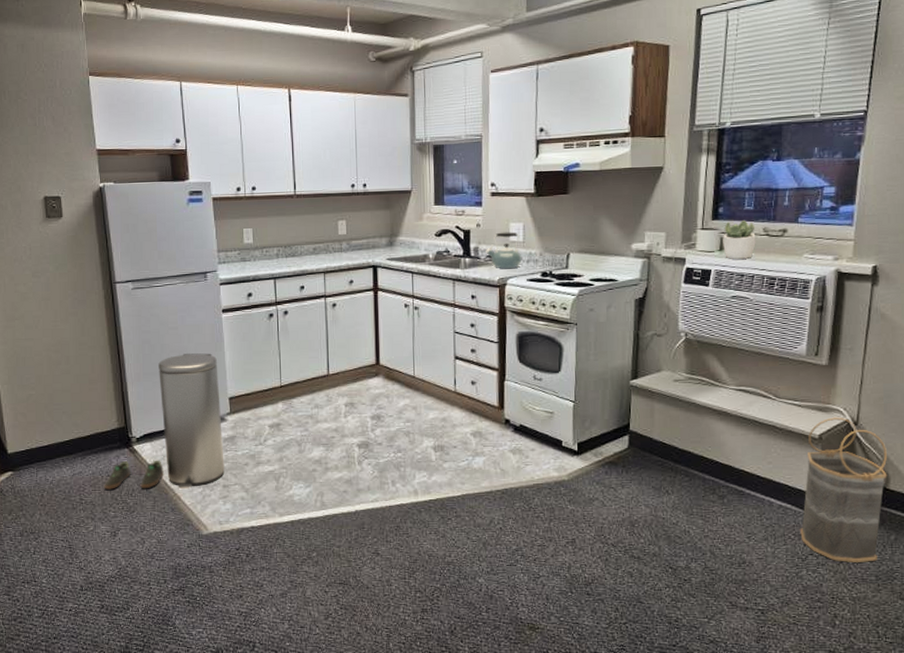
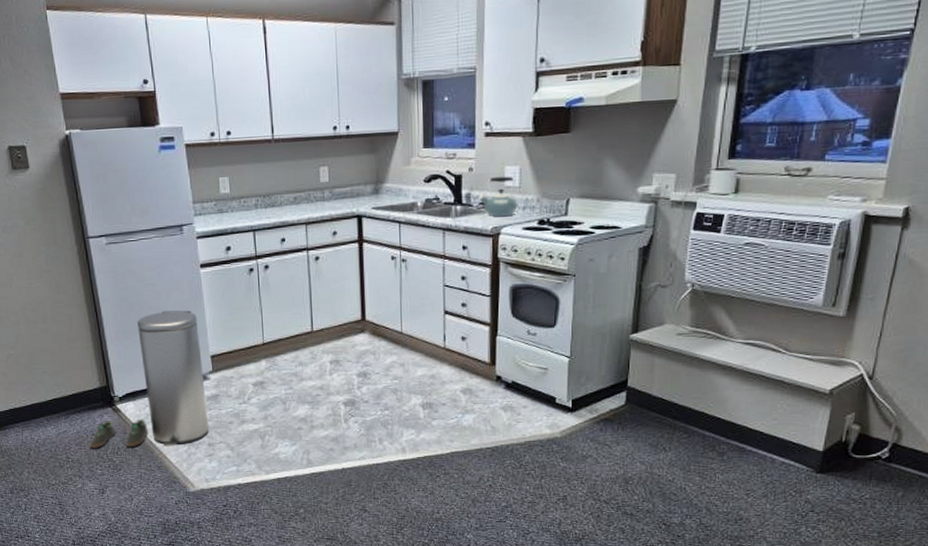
succulent plant: present [723,220,756,259] -> none [739,159,776,202]
basket: present [800,417,887,562] -> none [802,371,902,519]

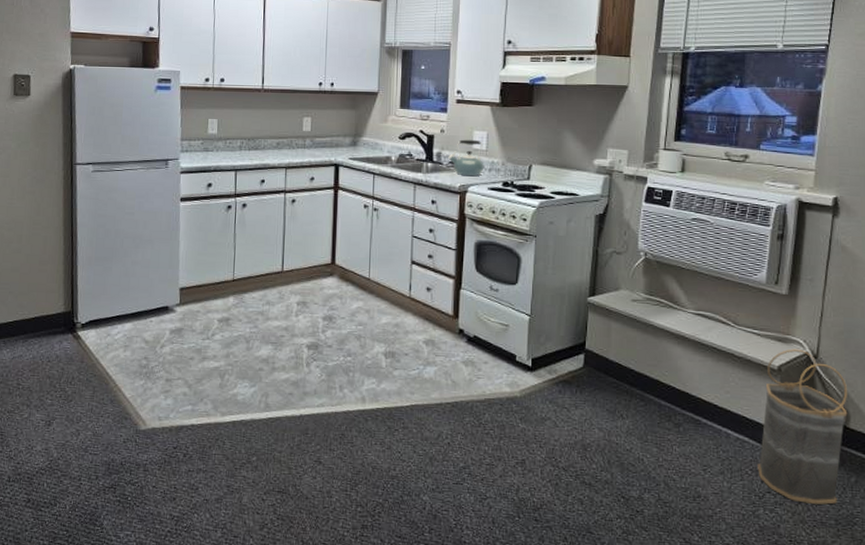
shoe: present [89,420,148,448] -> none [43,347,107,377]
pedal bin: present [137,310,209,447] -> none [109,240,171,380]
basket: none [802,371,902,519] -> present [757,349,848,505]

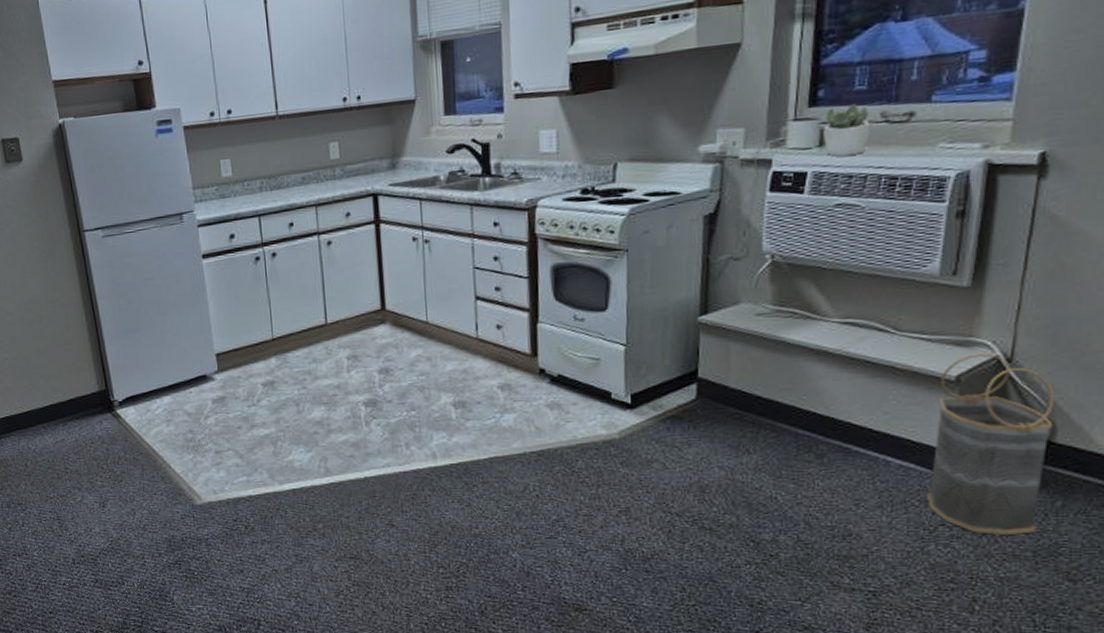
kettle: present [448,139,484,177] -> none [510,141,556,188]
succulent plant: none [685,144,718,182] -> present [823,104,870,157]

